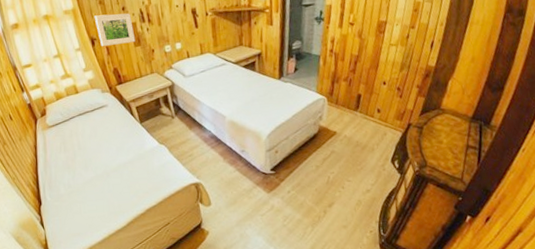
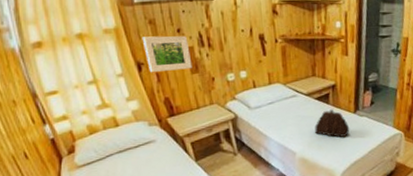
handbag: none [242,76,275,102] -> present [315,109,350,137]

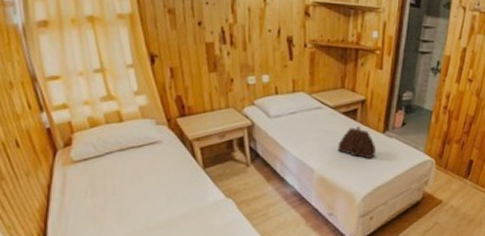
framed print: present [142,35,192,73] -> none [158,26,211,67]

